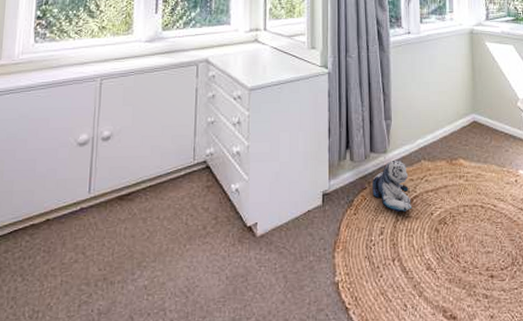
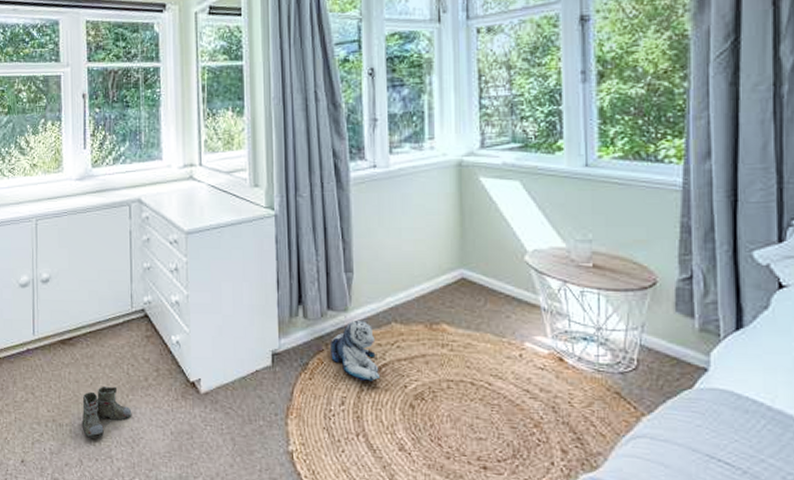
boots: none [125,238,188,293] -> present [73,386,132,438]

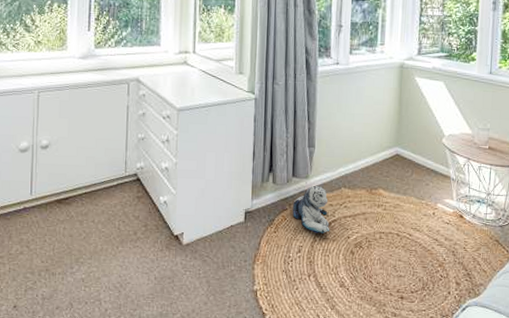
boots: present [73,386,132,438] -> none [65,239,121,285]

